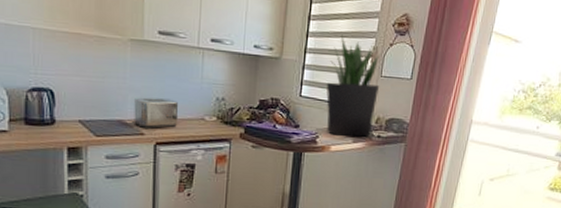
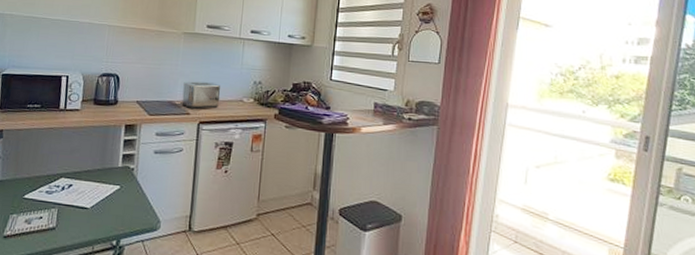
planter: present [326,35,381,138] -> none [355,24,408,120]

